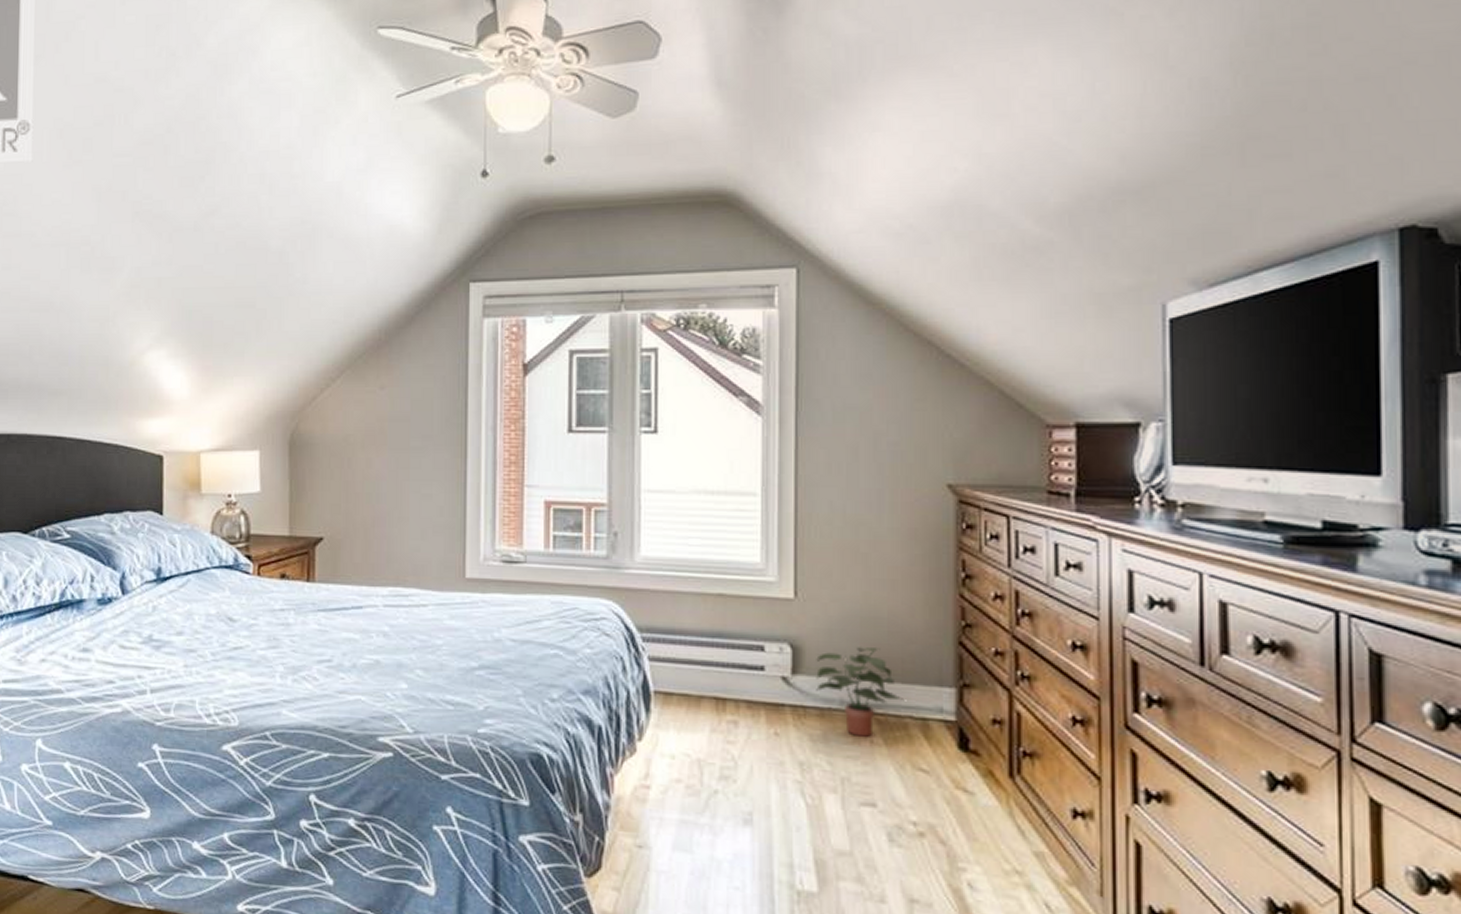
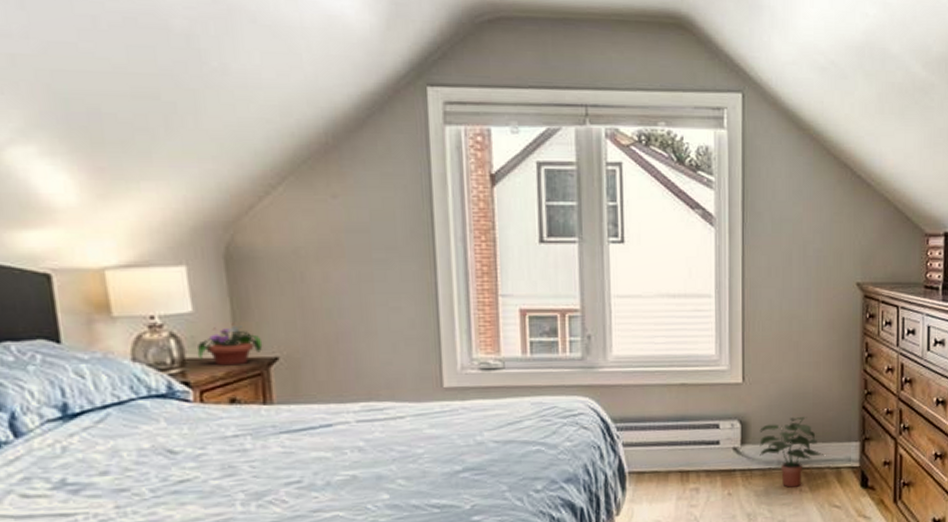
potted flower: none [259,503,312,544] -> present [197,322,263,367]

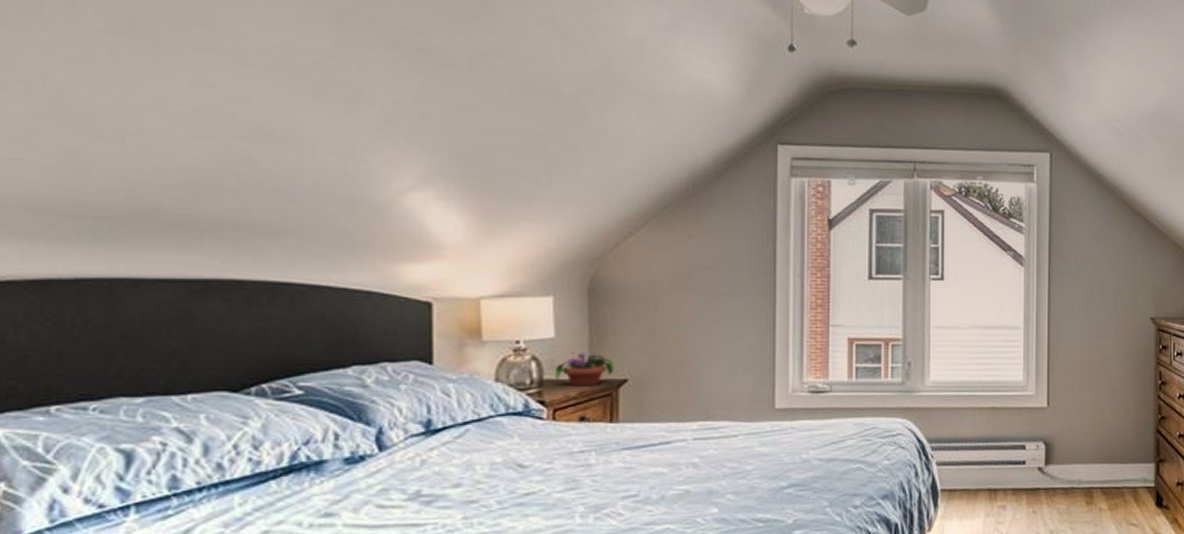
potted plant: present [759,417,823,488] -> none [1062,439,1121,506]

